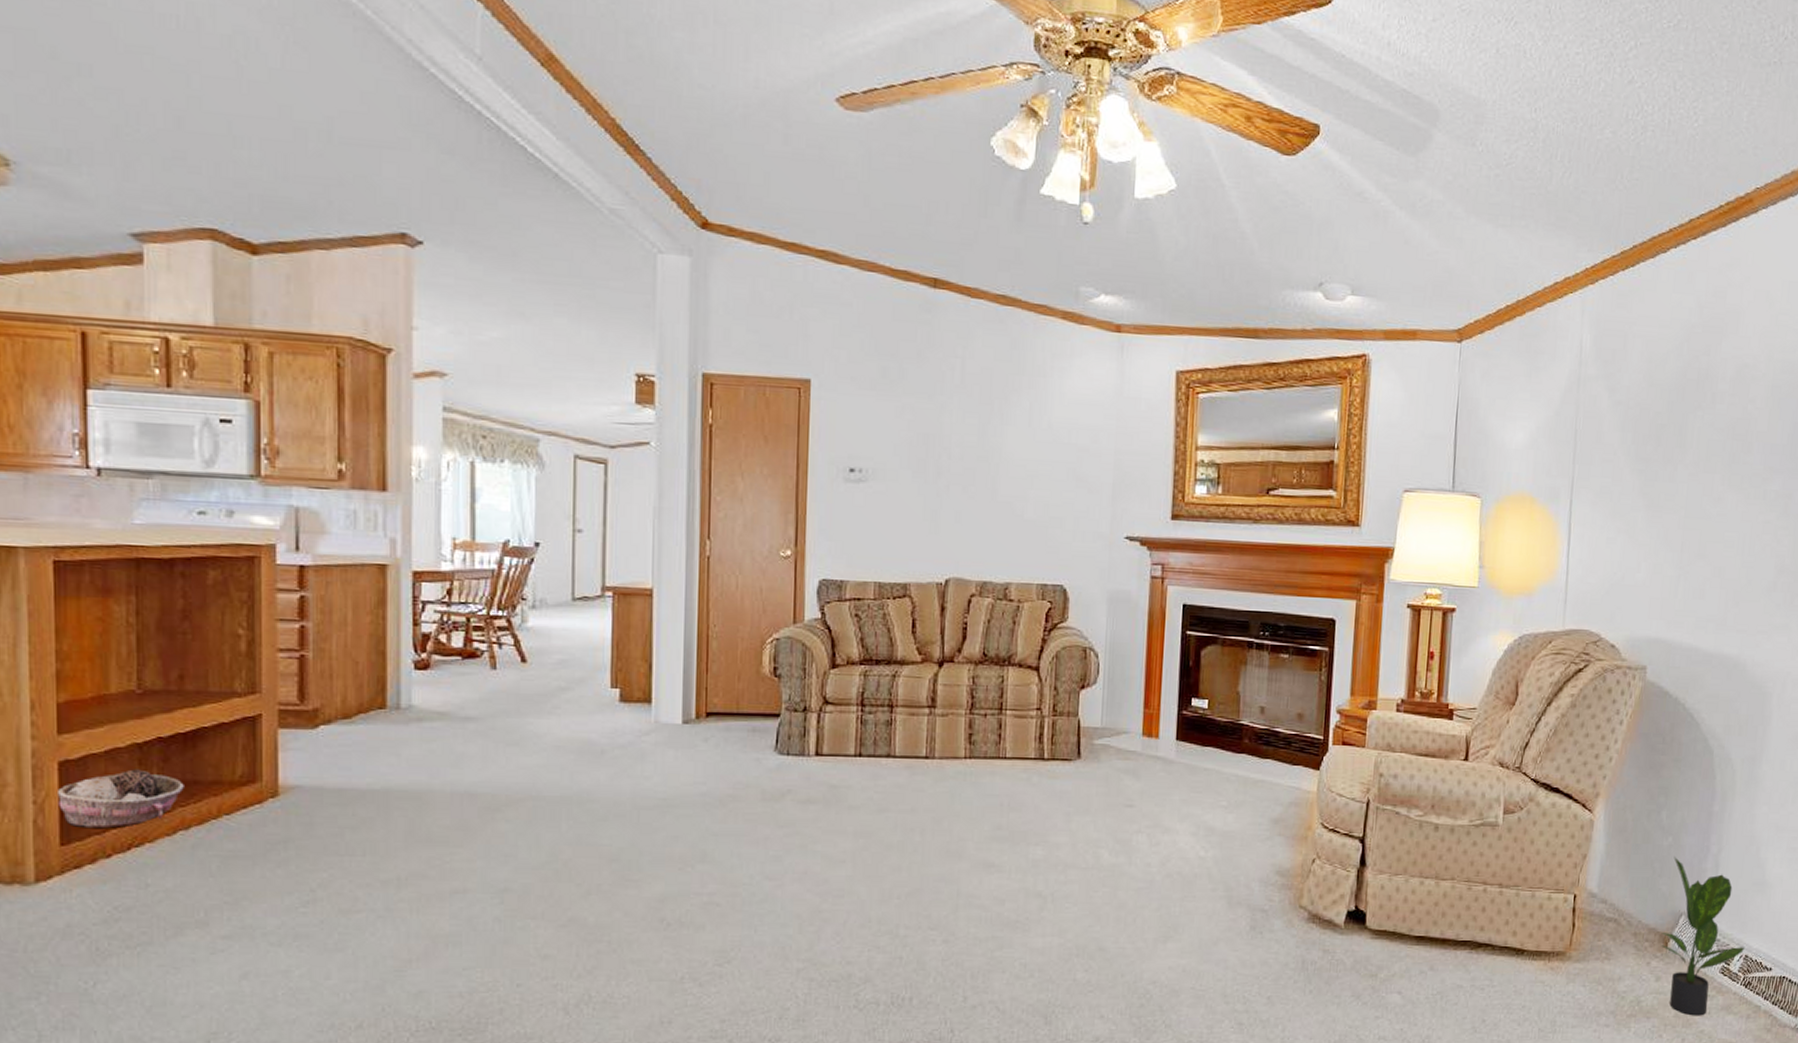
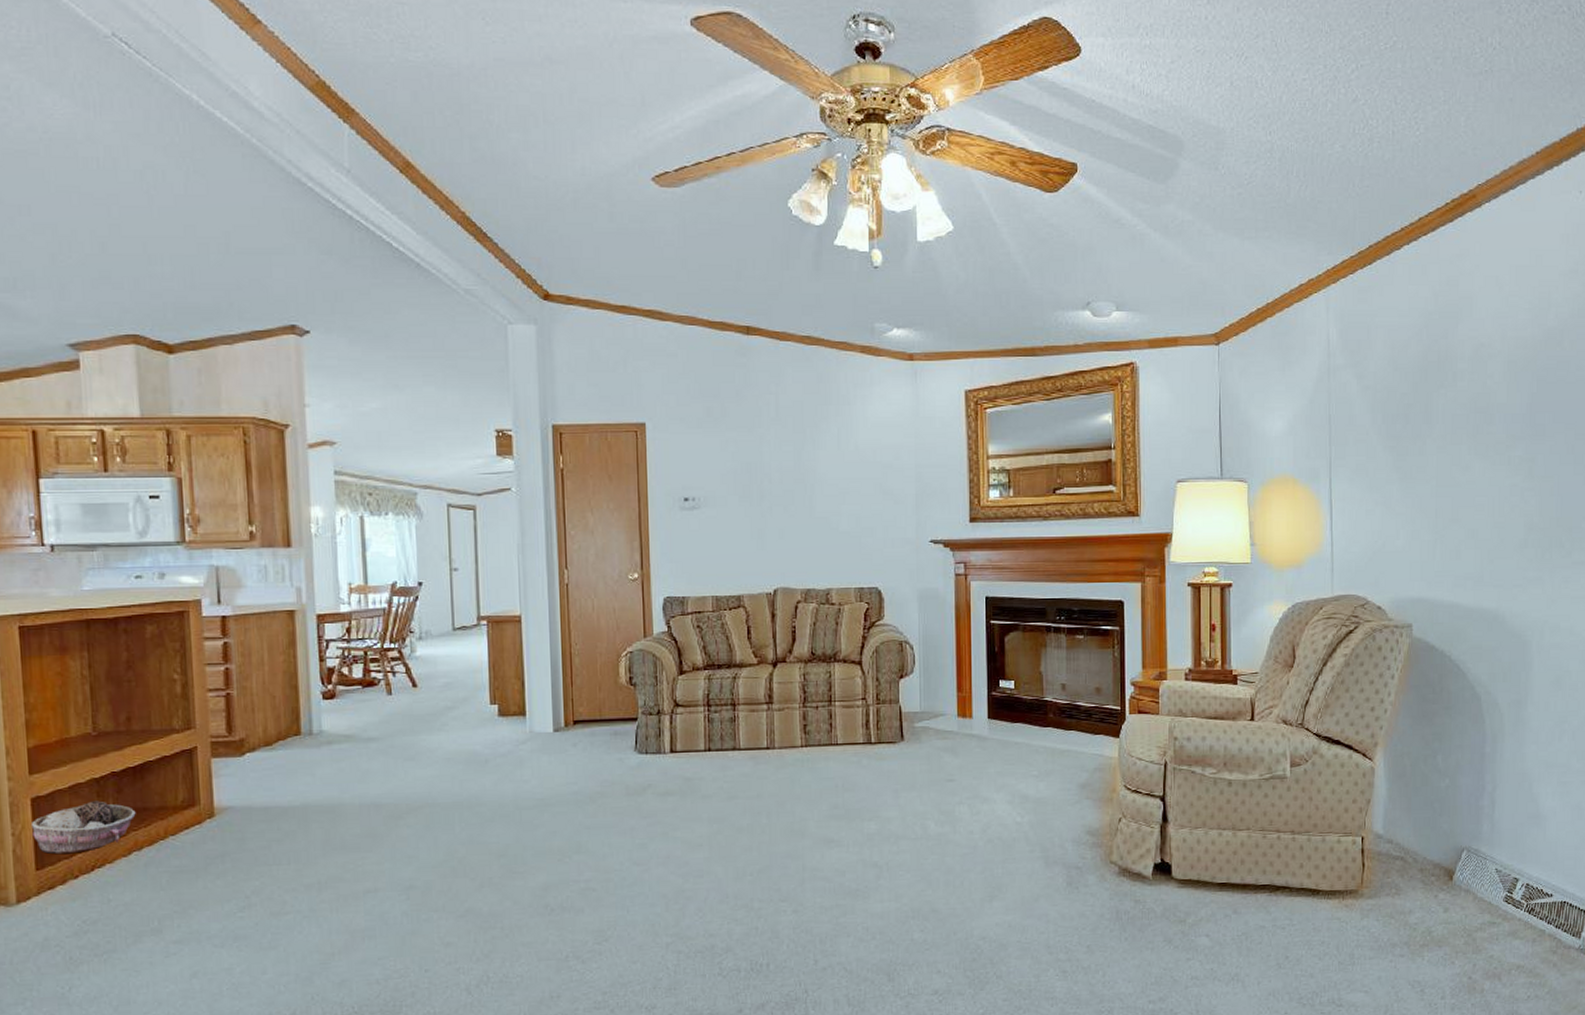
potted plant: present [1660,857,1746,1016] -> none [1445,797,1526,943]

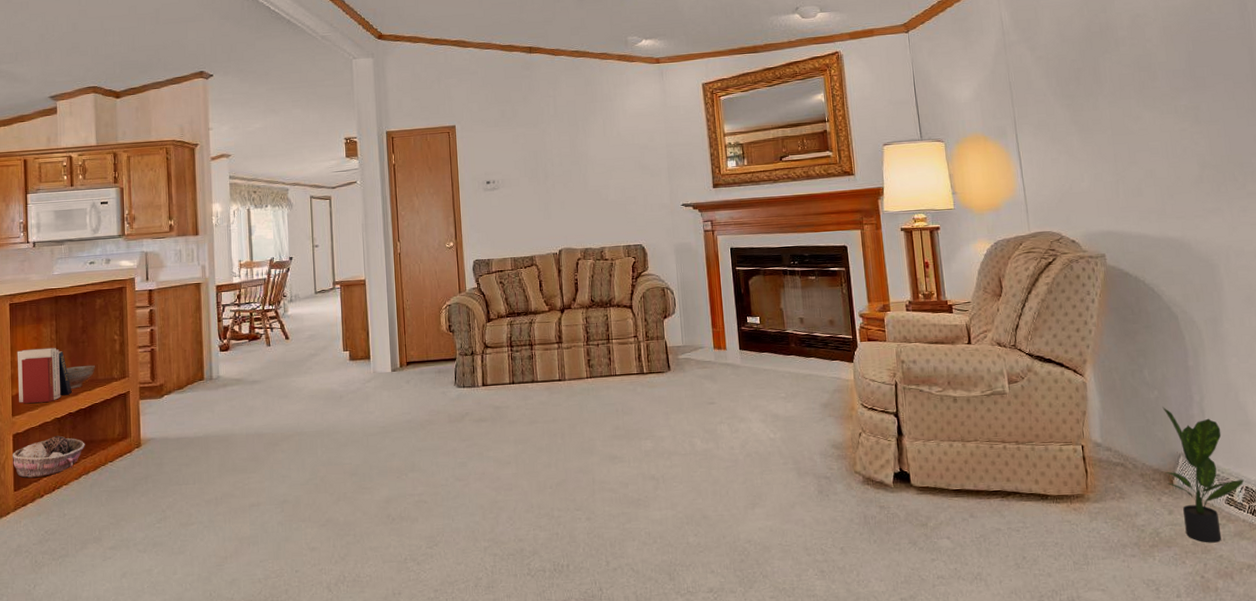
books: none [32,686,115,759] -> present [17,347,72,404]
decorative bowl: none [105,711,148,742] -> present [66,364,96,389]
potted plant: none [1445,797,1526,943] -> present [1162,407,1245,543]

